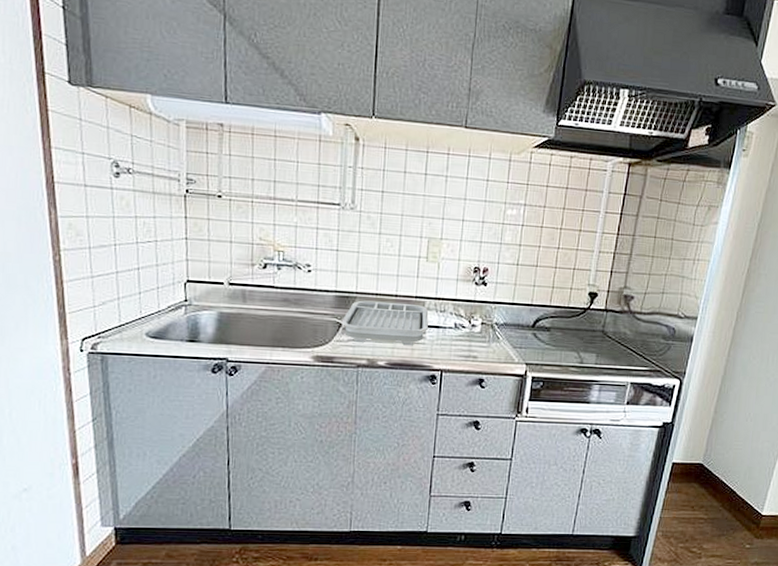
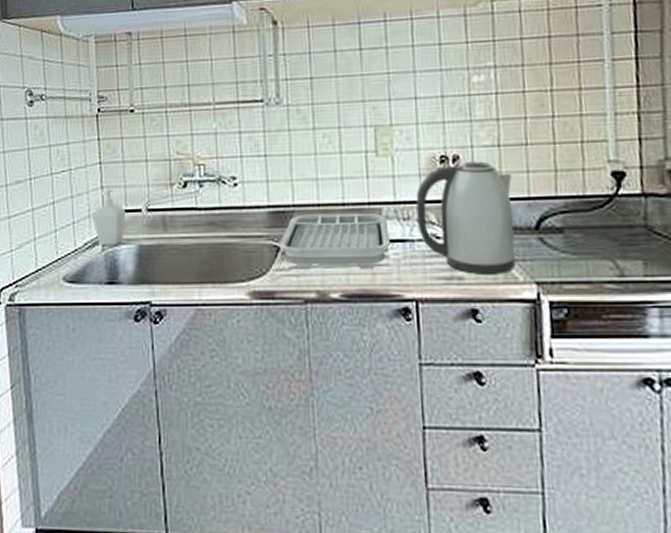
soap bottle: none [176,262,209,310] -> present [92,189,126,245]
kettle: none [450,273,523,356] -> present [416,161,516,274]

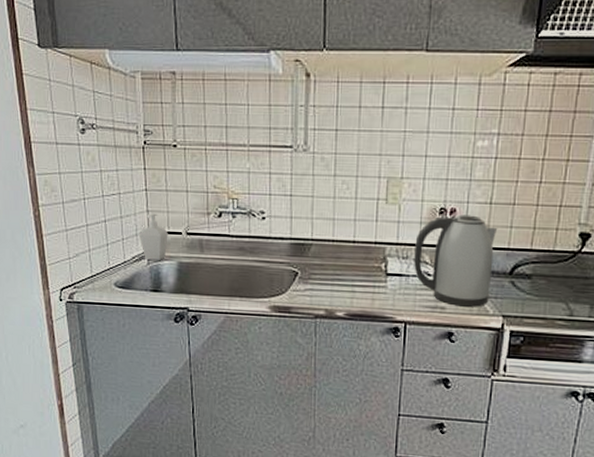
dish rack: present [279,212,390,270] -> none [297,247,390,296]

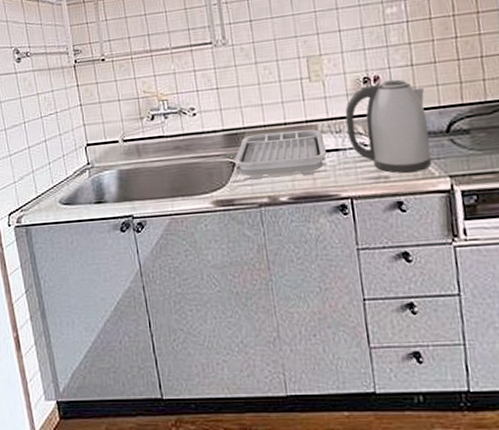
soap bottle: present [139,213,168,260] -> none [78,126,106,172]
dish rack: none [297,247,390,296] -> present [234,129,326,180]

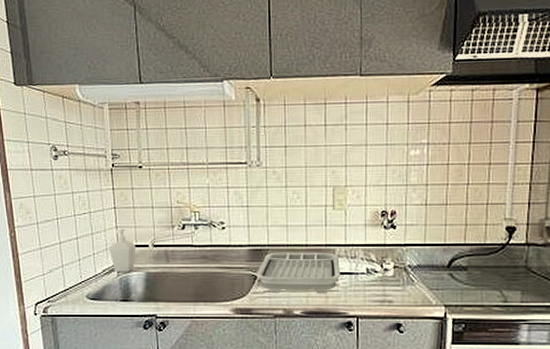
soap bottle: none [78,126,106,172] -> present [109,229,136,272]
kettle: present [345,79,432,173] -> none [361,216,434,299]

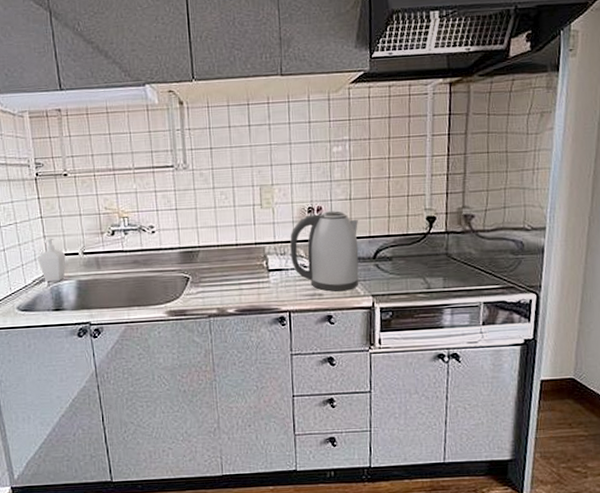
dish rack: present [256,252,340,294] -> none [188,250,271,293]
kettle: none [361,216,434,299] -> present [290,211,359,292]

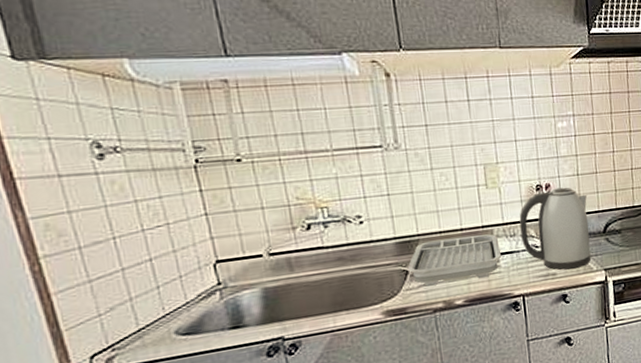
soap bottle: present [38,238,66,282] -> none [203,239,245,294]
dish rack: none [188,250,271,293] -> present [407,234,501,287]

